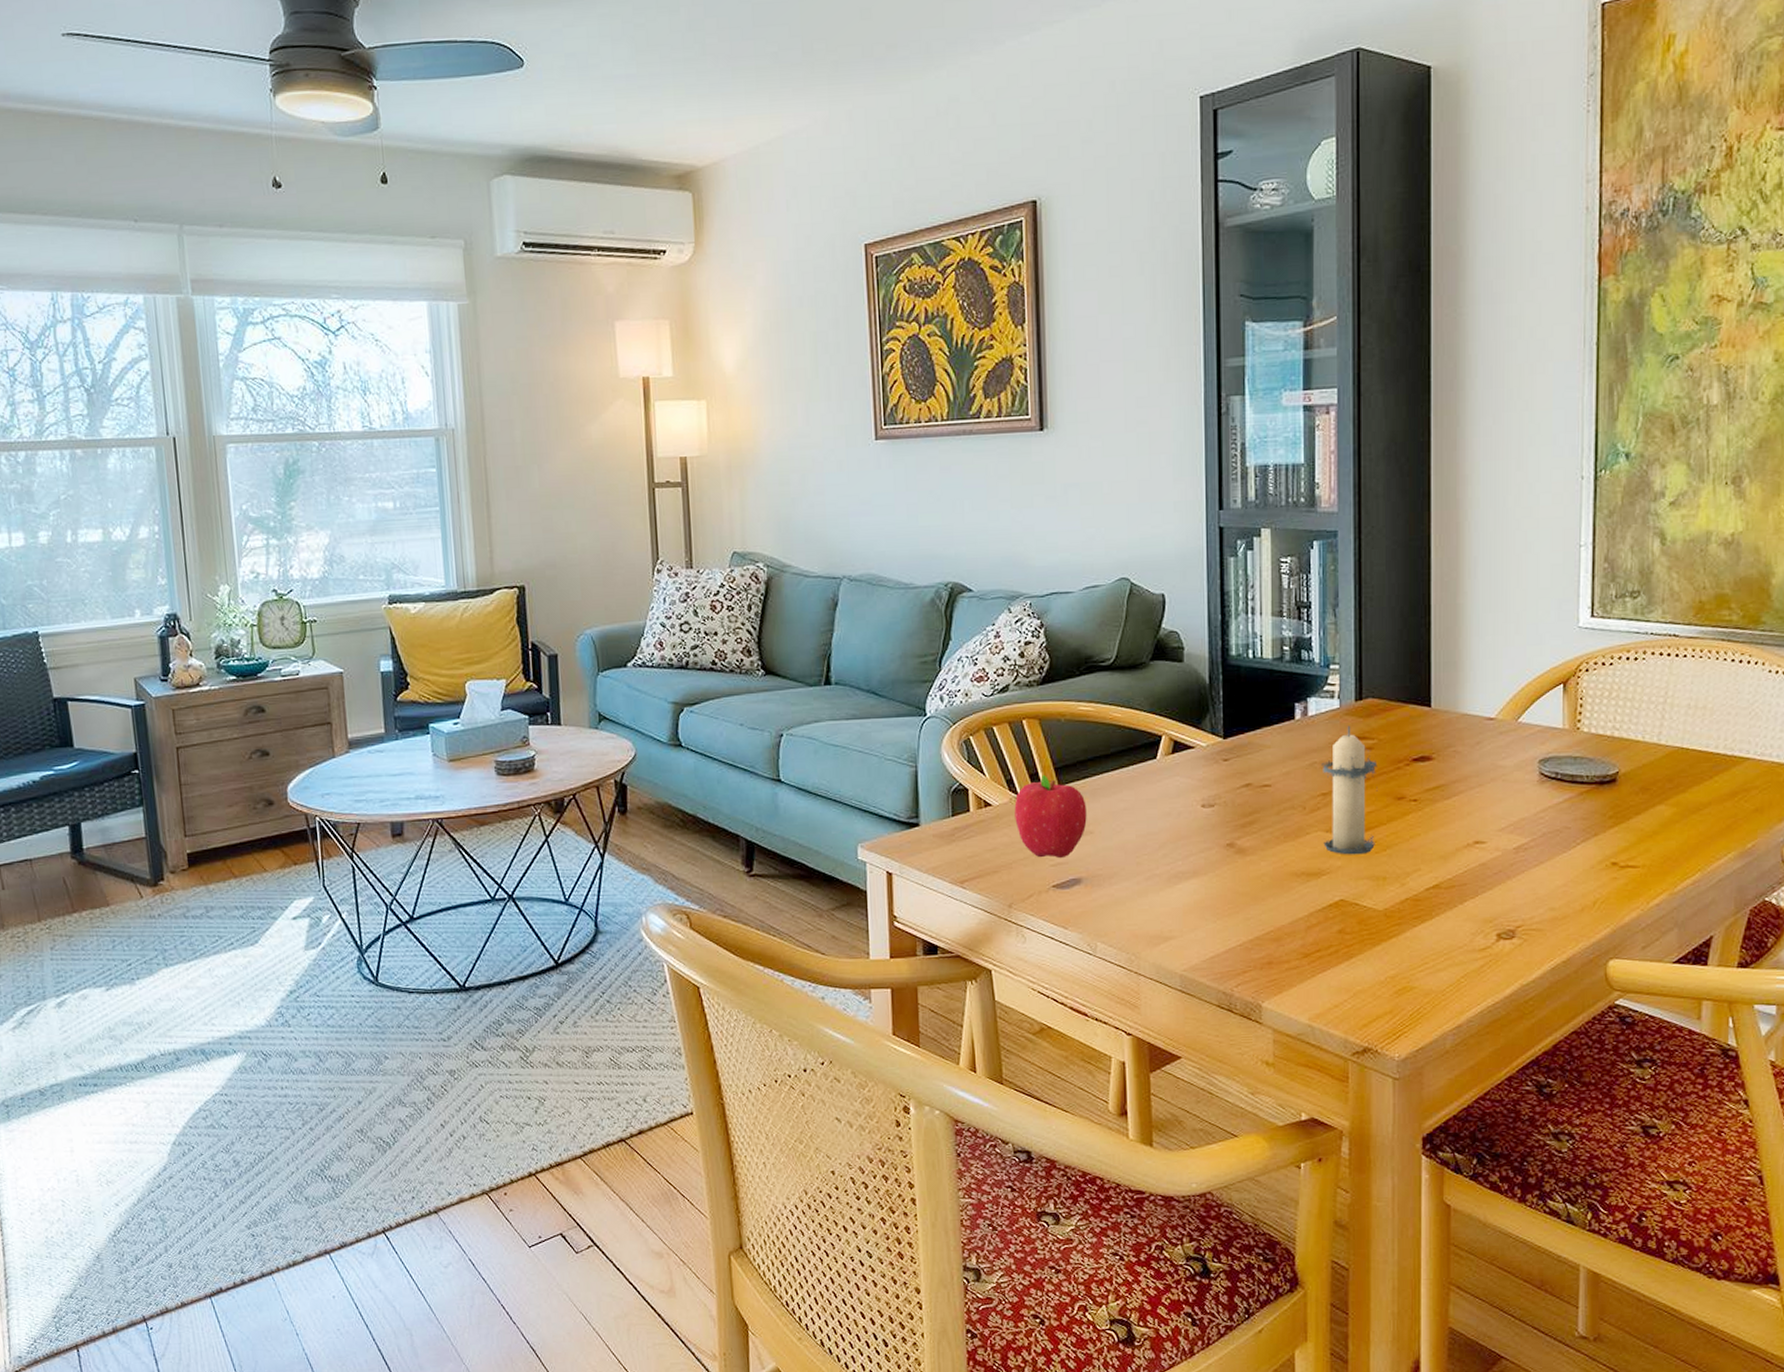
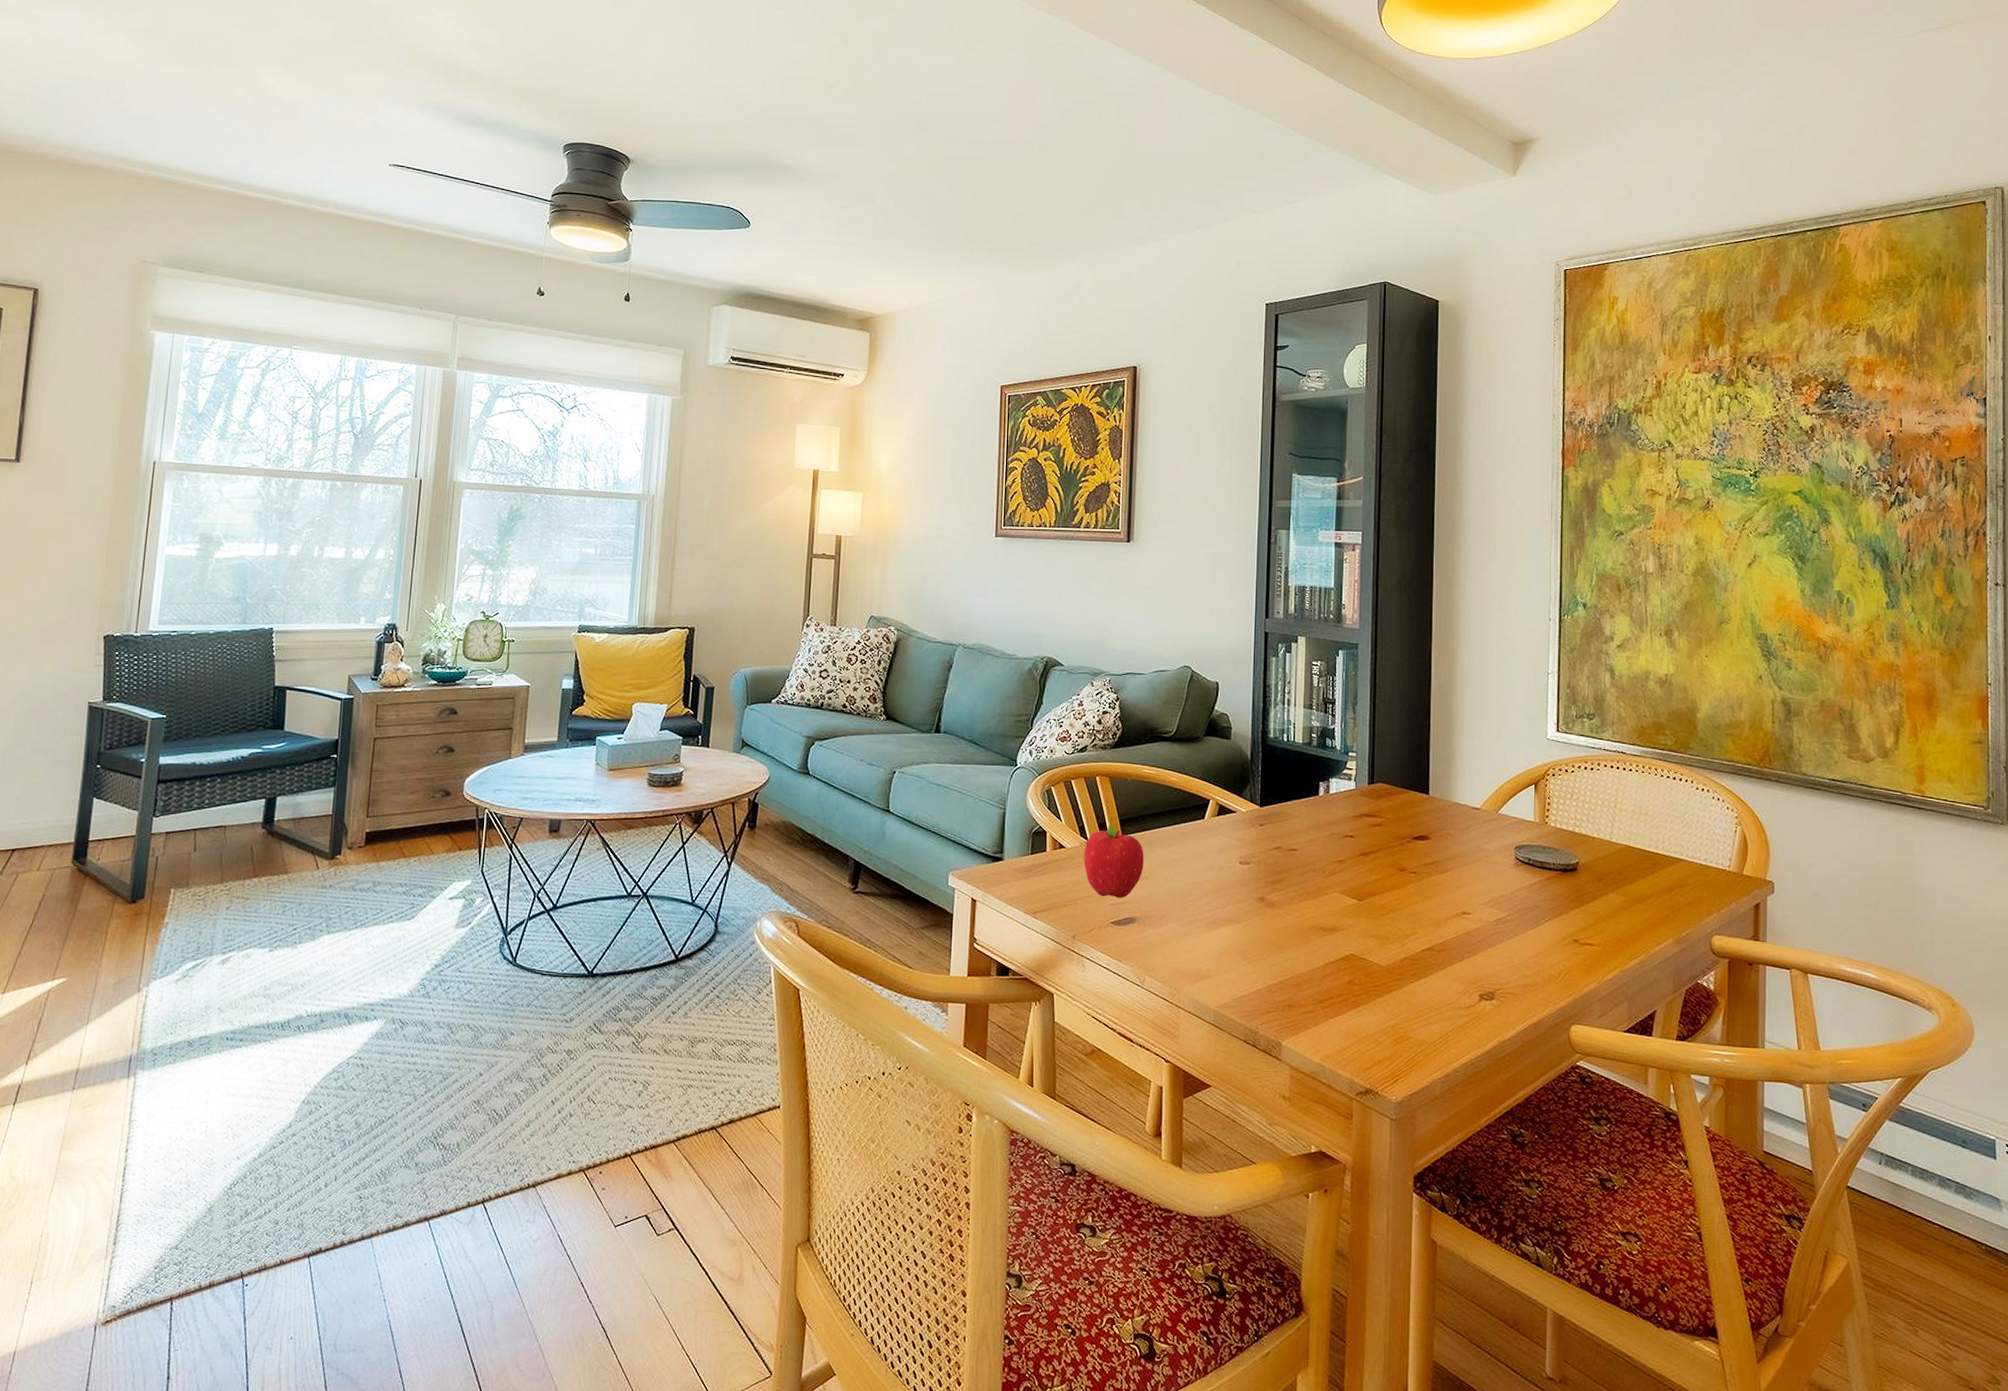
candle: present [1321,725,1378,855] -> none [1338,804,1385,916]

